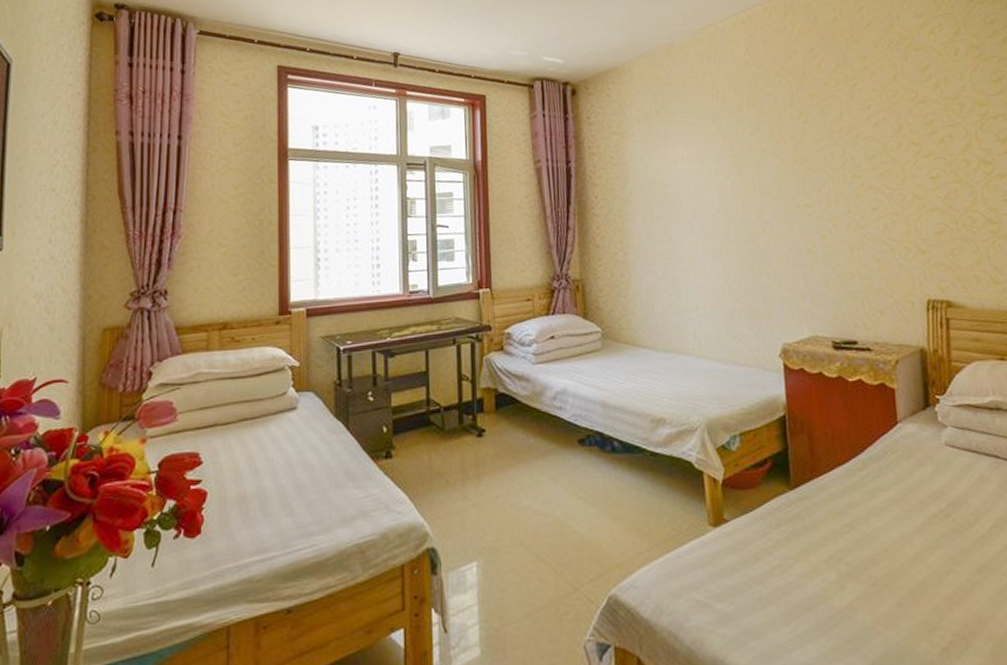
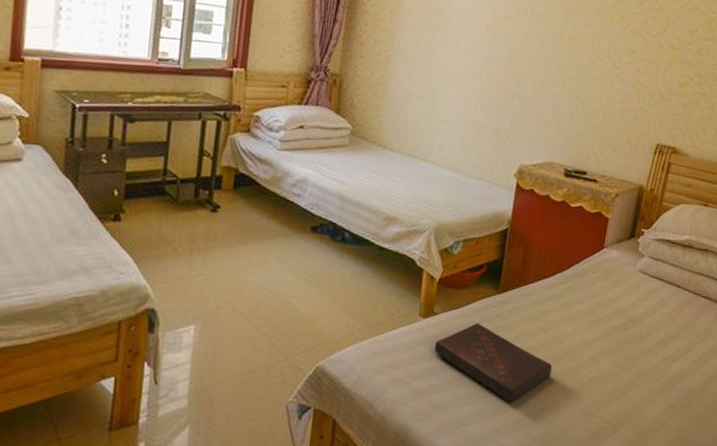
book: none [732,526,873,620] -> present [434,323,552,403]

